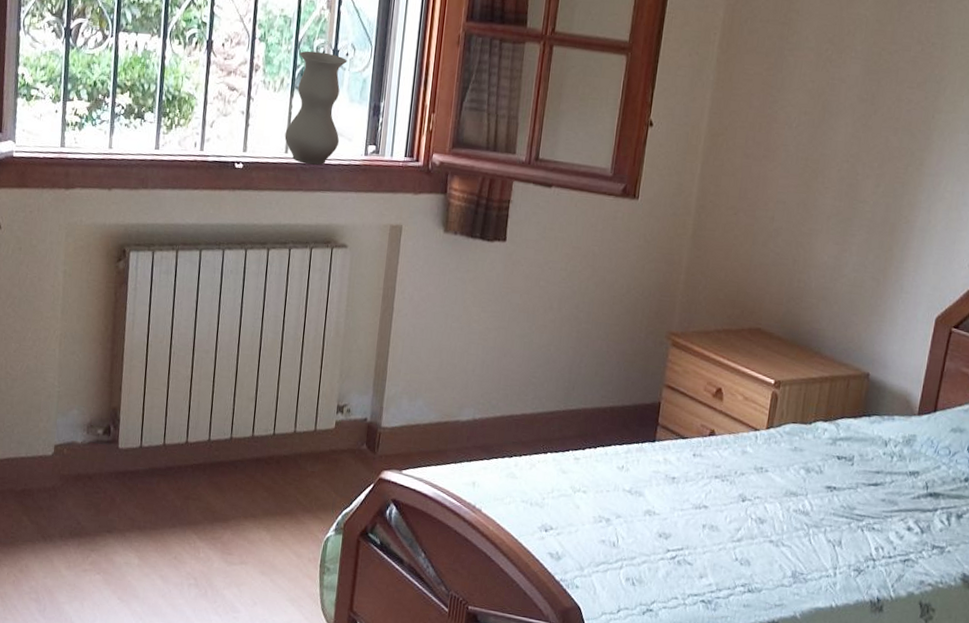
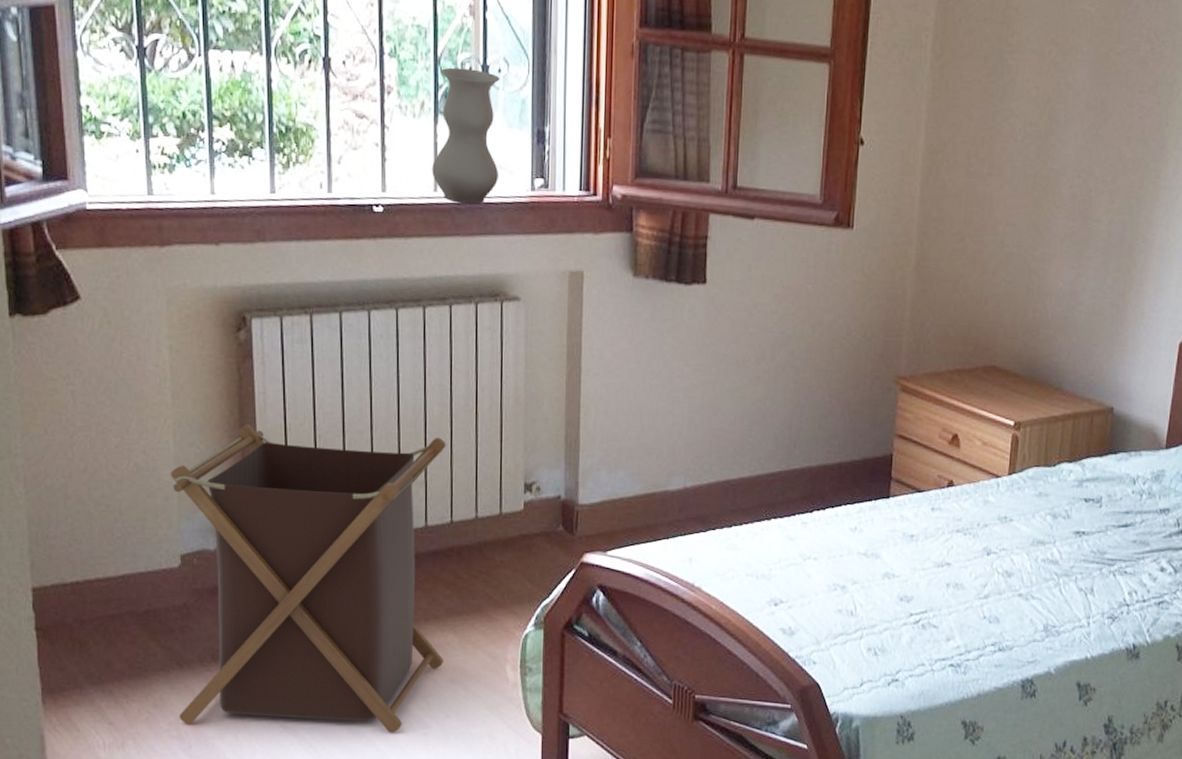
laundry basket: none [38,339,276,614] -> present [170,424,447,733]

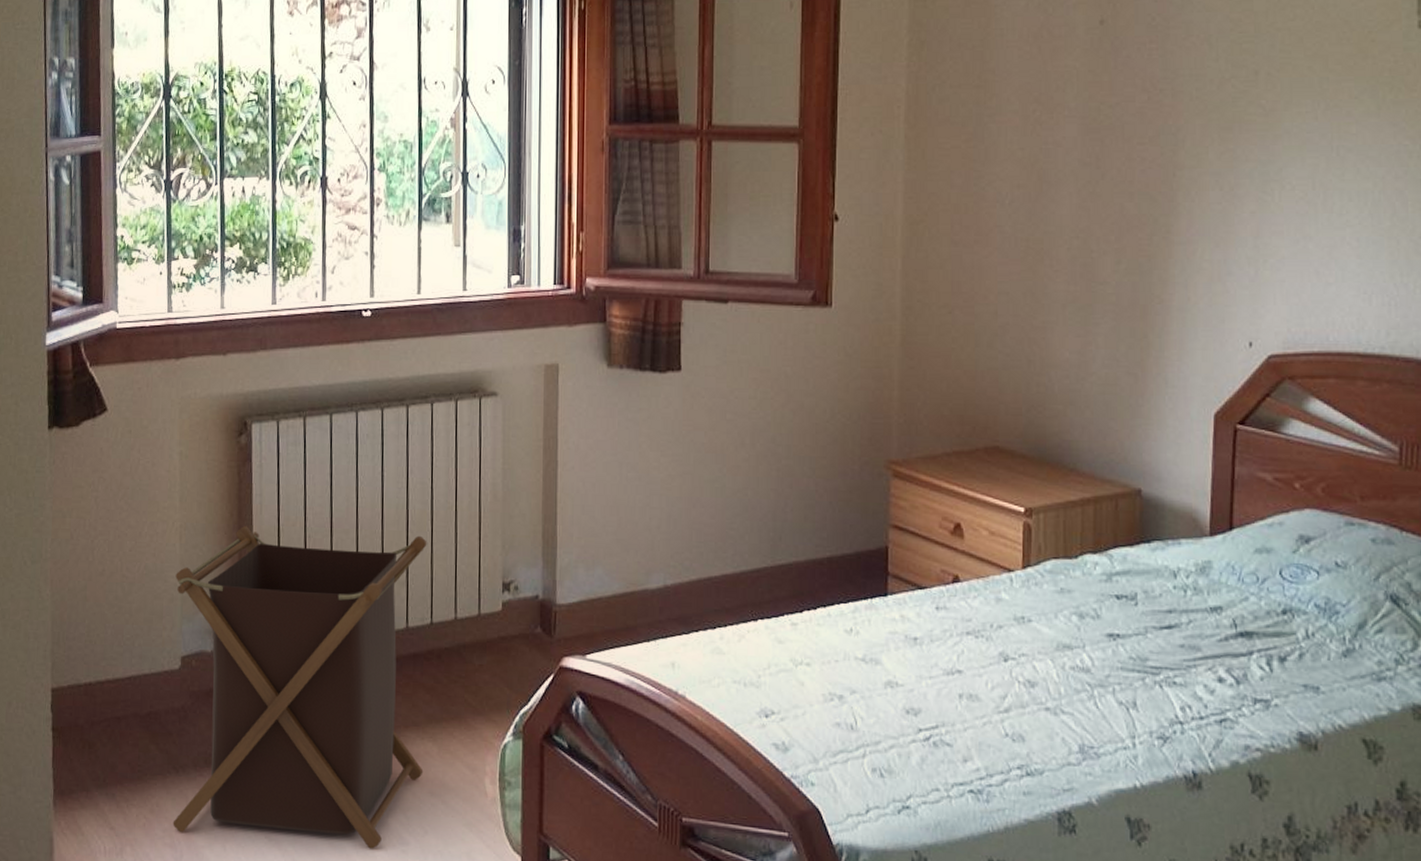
vase: present [432,67,500,205] -> none [415,176,479,304]

